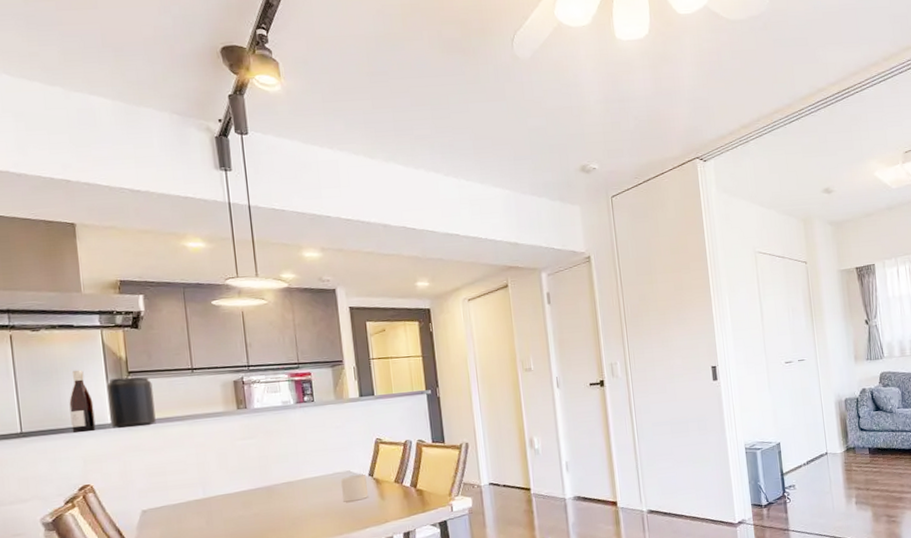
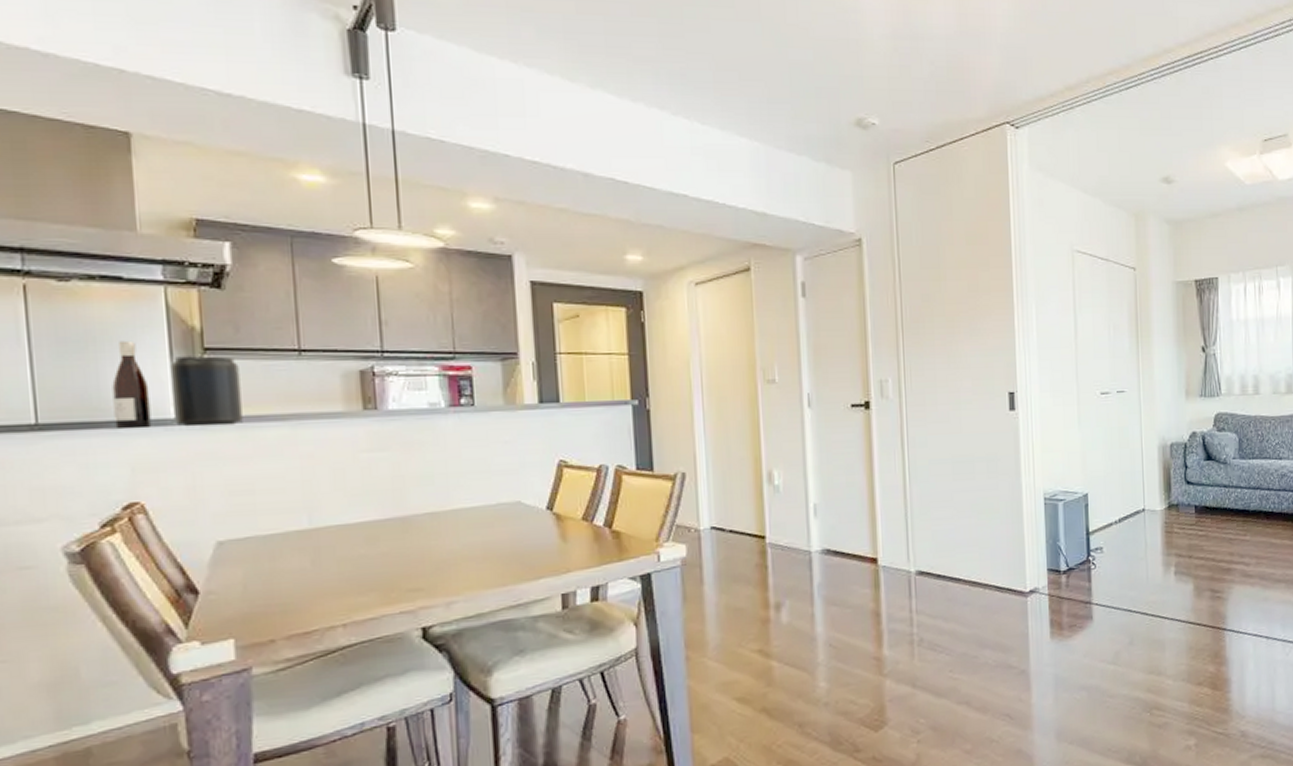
mug: present [340,474,368,502] -> none [506,506,544,543]

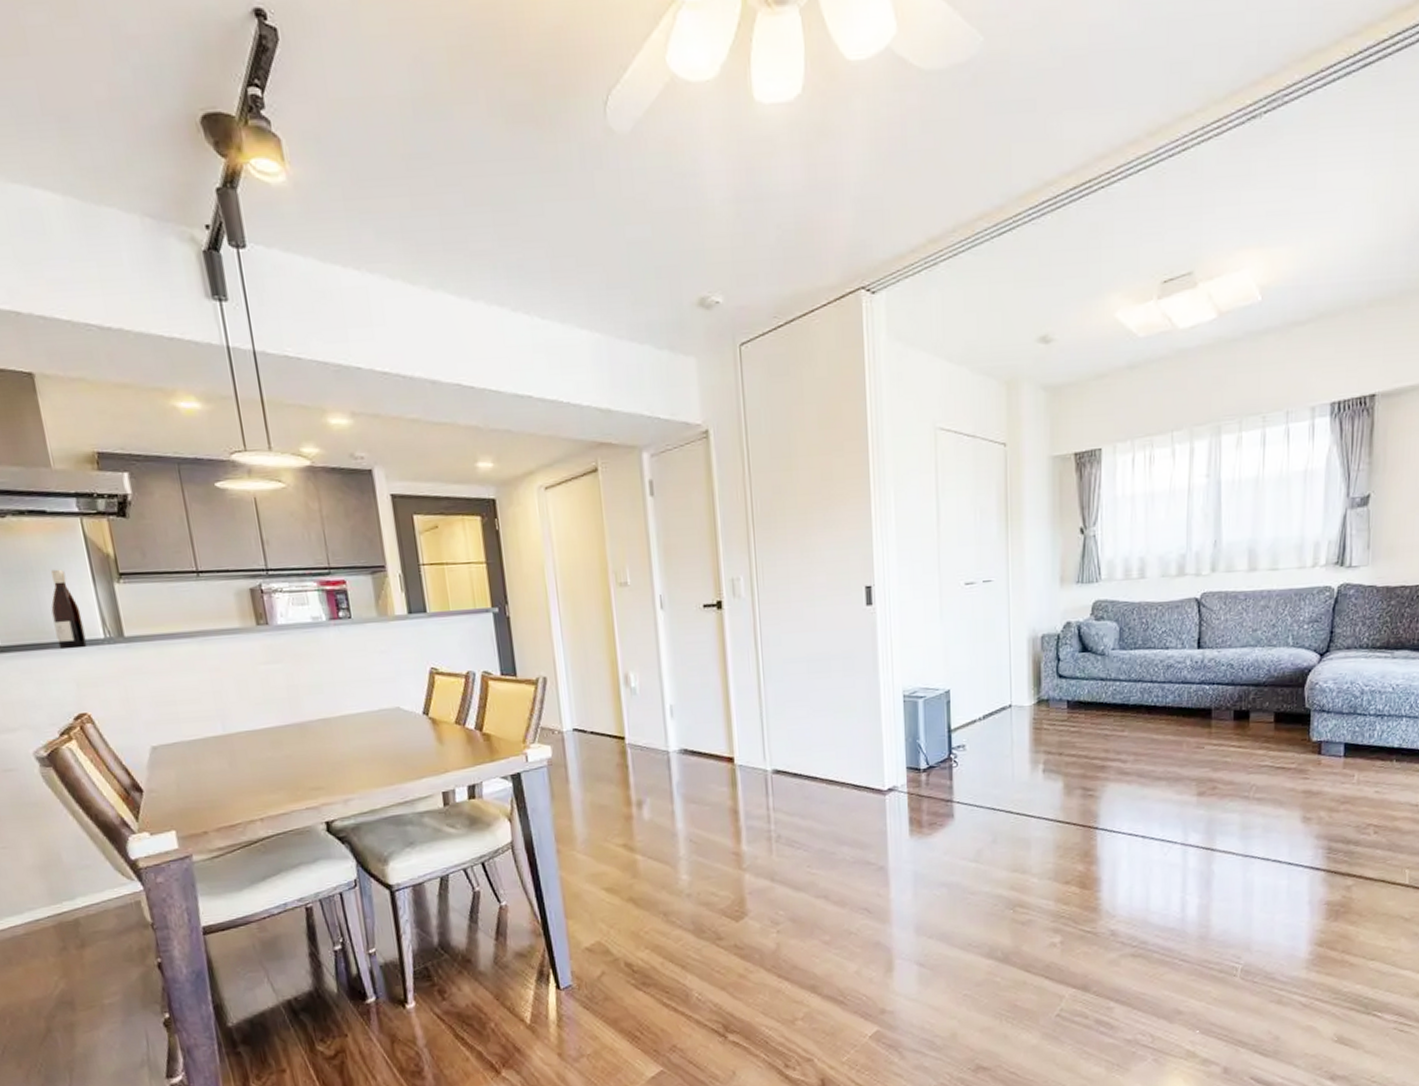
soda can: present [170,356,243,427] -> none [94,580,159,646]

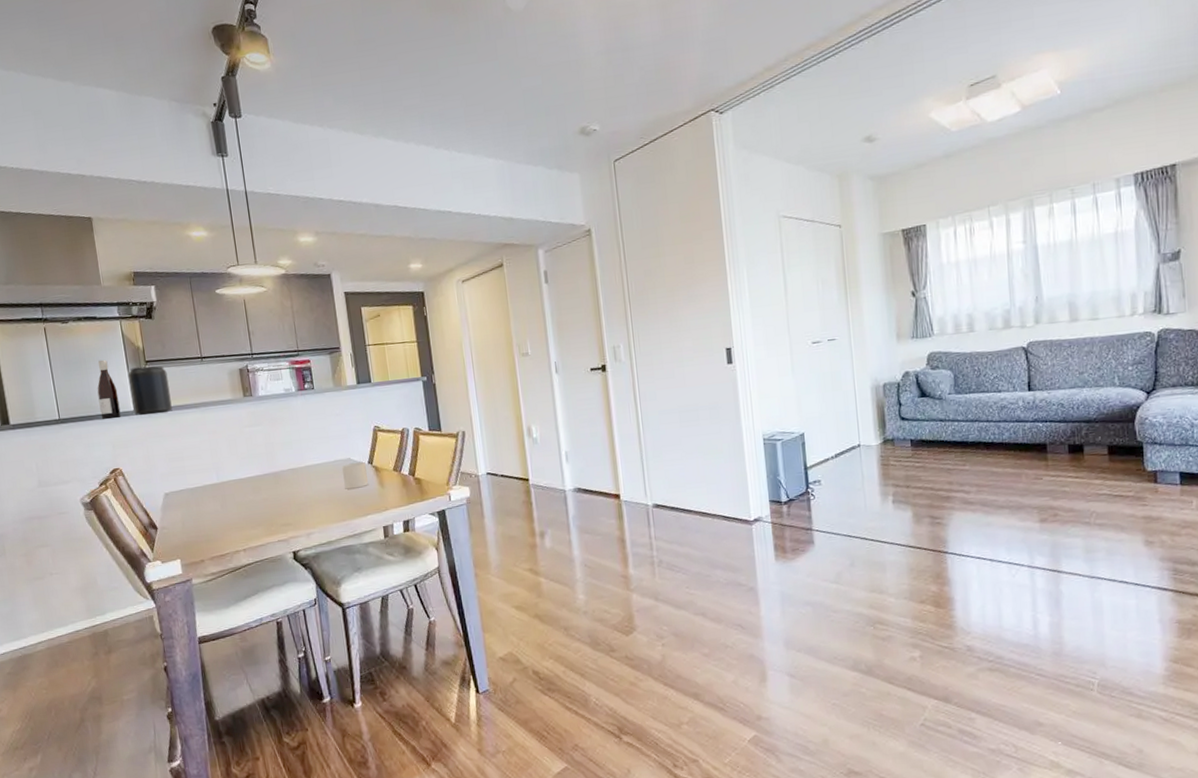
soda can: none [94,580,159,646] -> present [127,366,172,416]
mug: none [388,711,423,746] -> present [341,461,368,489]

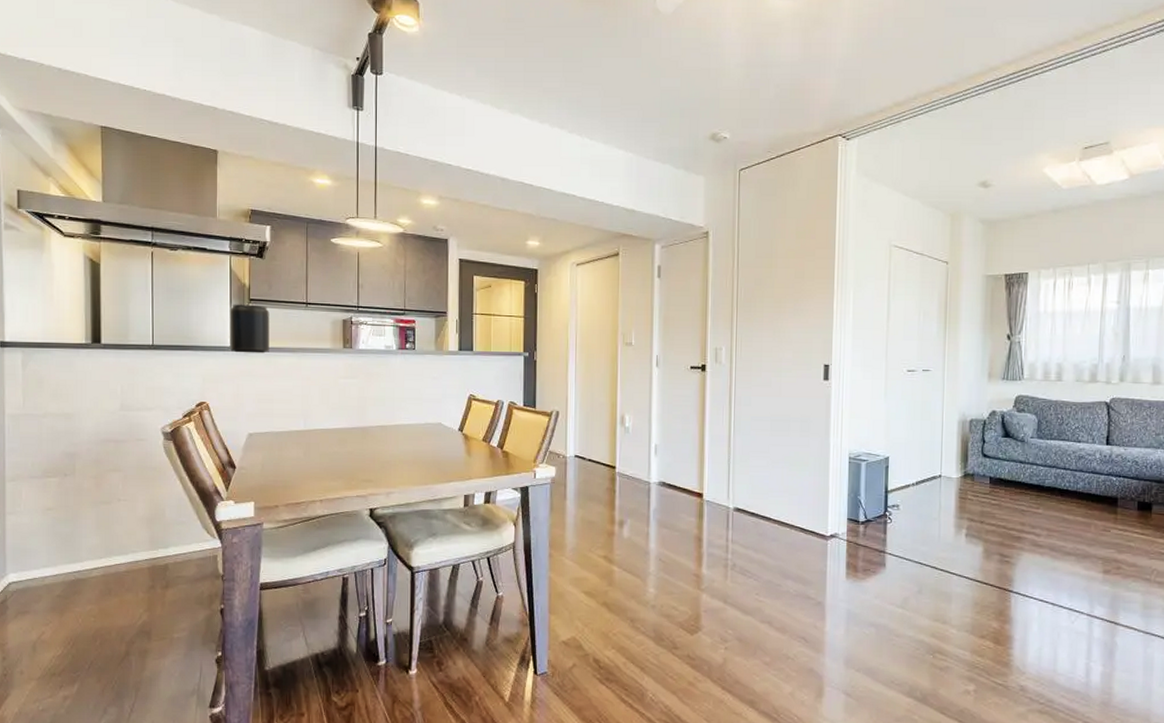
bottle: present [97,359,121,420] -> none [196,291,216,352]
mug: present [341,461,368,489] -> none [431,427,456,454]

